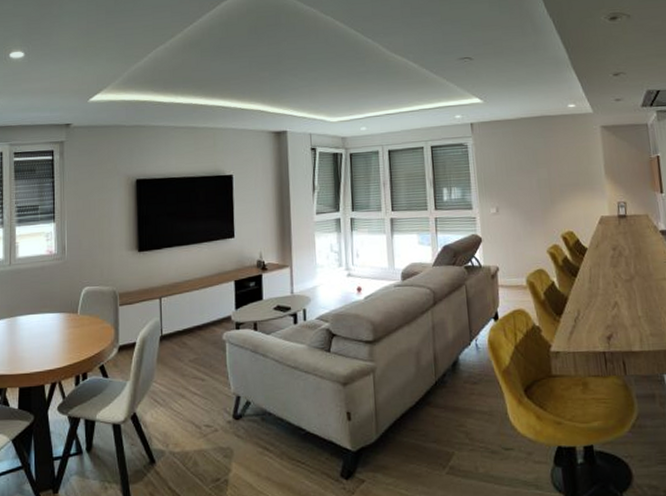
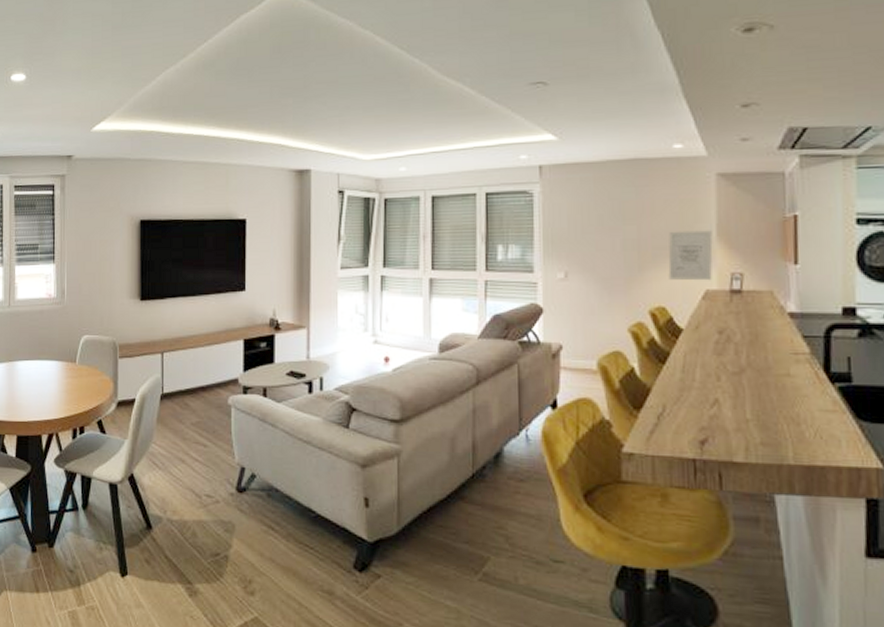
wall art: none [571,170,605,210] -> present [668,230,713,281]

